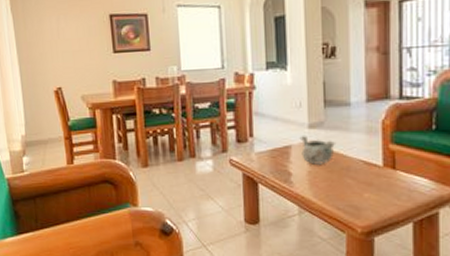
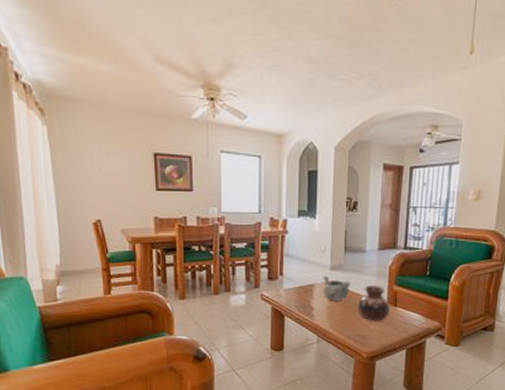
vase: none [345,145,387,188] -> present [357,286,390,321]

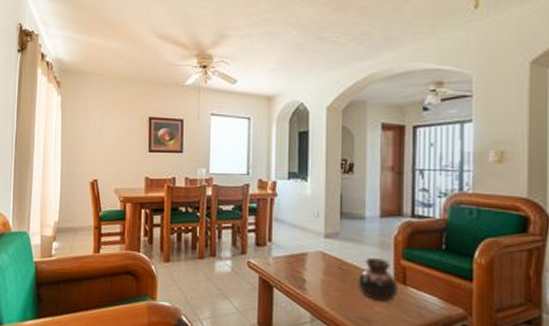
decorative bowl: present [322,276,352,301] -> none [315,245,350,274]

